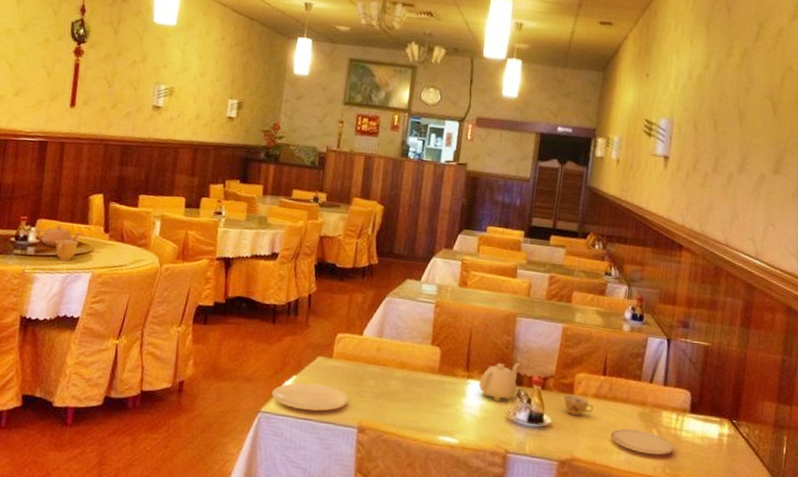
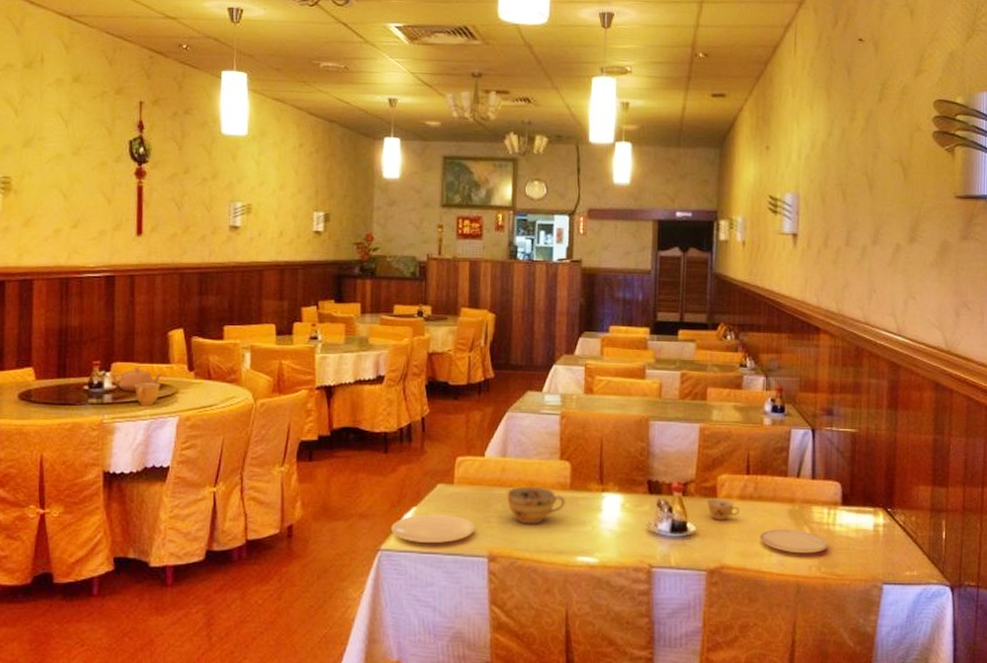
teacup: none [379,366,433,403] -> present [507,486,565,524]
teapot: present [478,362,520,402] -> none [614,469,657,514]

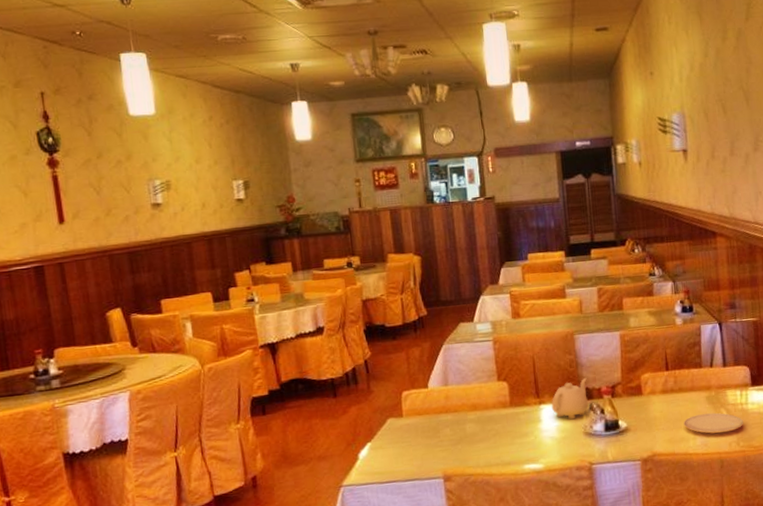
teapot: present [112,367,164,394] -> none [56,350,108,376]
teacup: present [133,383,161,406] -> none [79,363,107,386]
plate: present [391,514,476,544] -> none [350,445,429,475]
teacup: present [507,486,565,524] -> none [453,407,508,443]
teapot: none [614,469,657,514] -> present [551,377,589,420]
teacup: present [706,498,740,521] -> none [633,395,664,415]

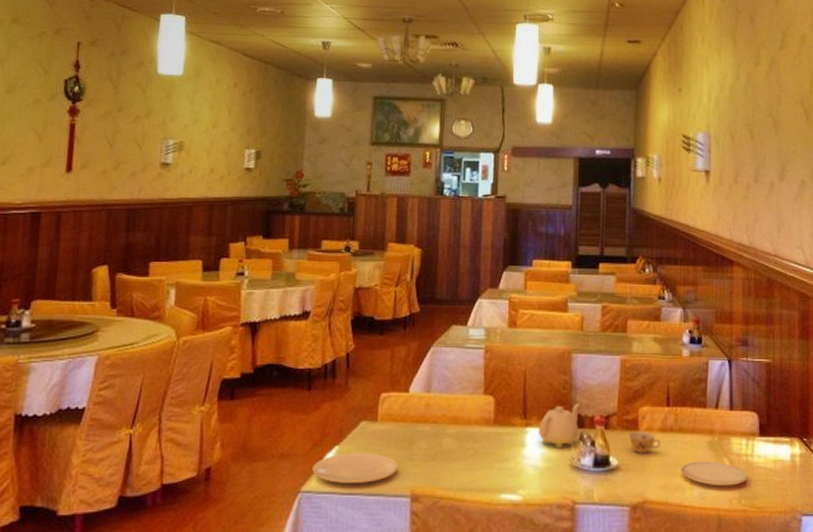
plate: none [350,445,429,475] -> present [312,452,399,484]
teacup: none [633,395,664,415] -> present [628,431,661,454]

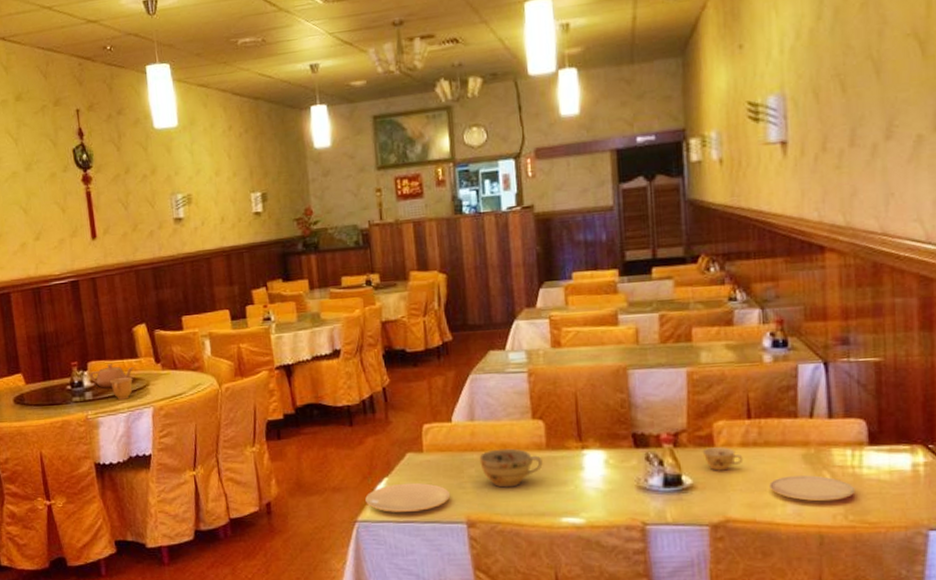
teapot: none [31,305,85,332] -> present [89,364,134,389]
teacup: none [53,321,81,345] -> present [109,377,133,400]
teacup: none [430,422,489,462] -> present [479,448,543,488]
teapot: present [538,402,580,449] -> none [596,421,644,470]

